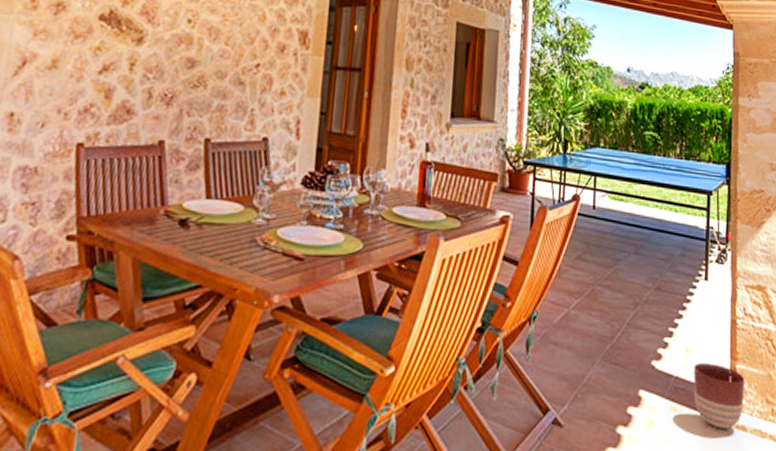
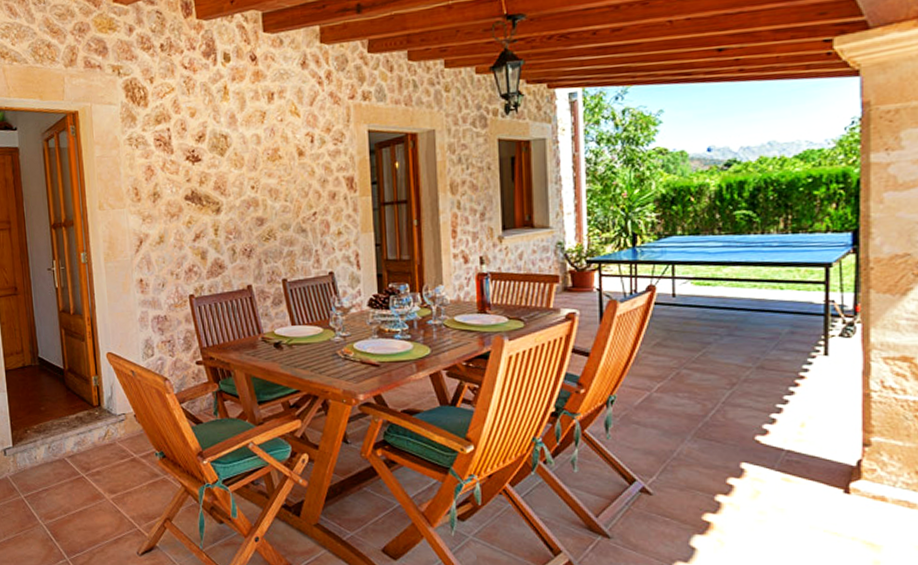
planter: present [693,363,745,428] -> none [810,437,884,498]

